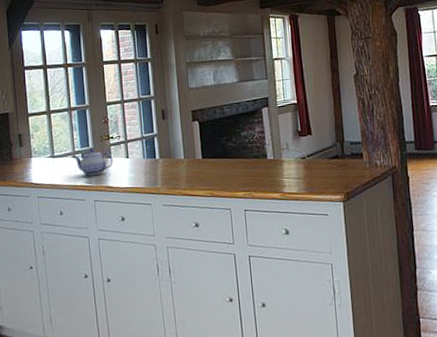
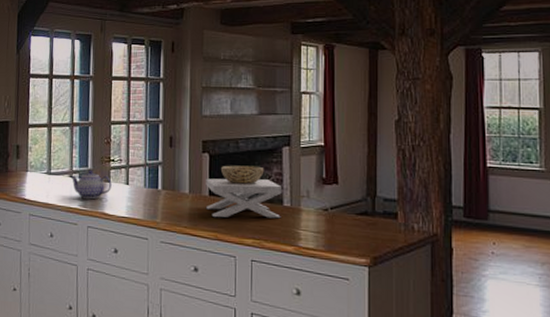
decorative bowl: none [198,127,266,178] -> present [206,165,282,219]

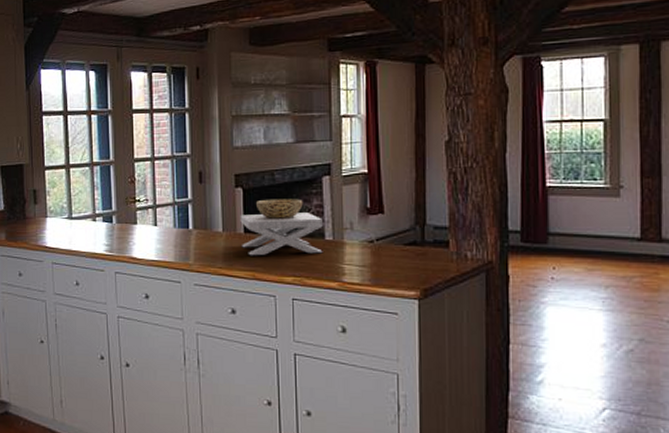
teapot: present [71,170,112,200] -> none [94,212,139,244]

